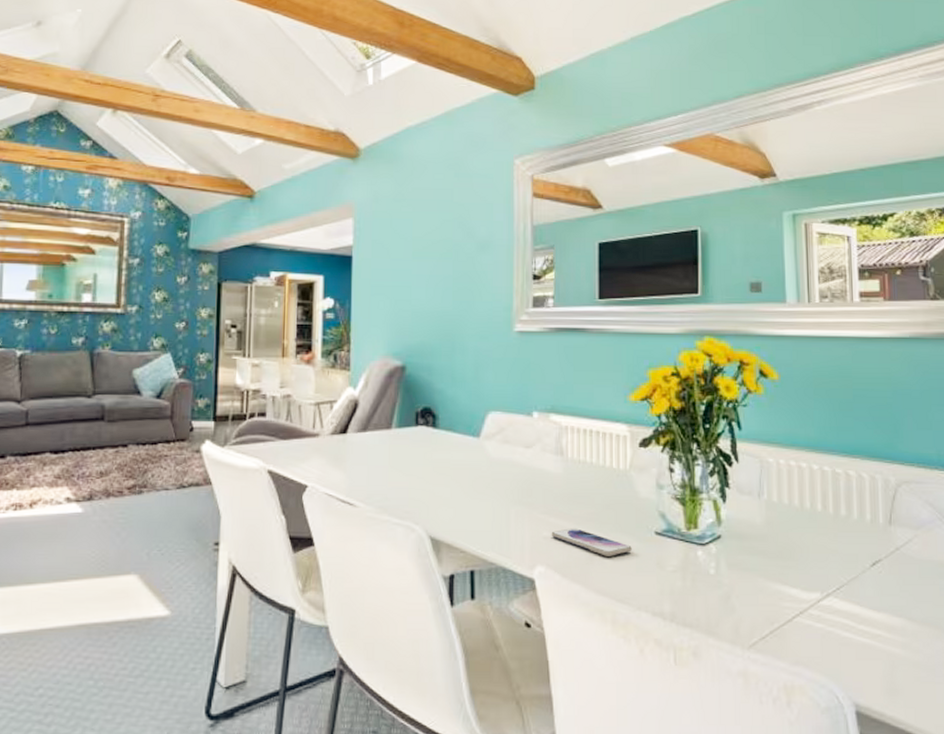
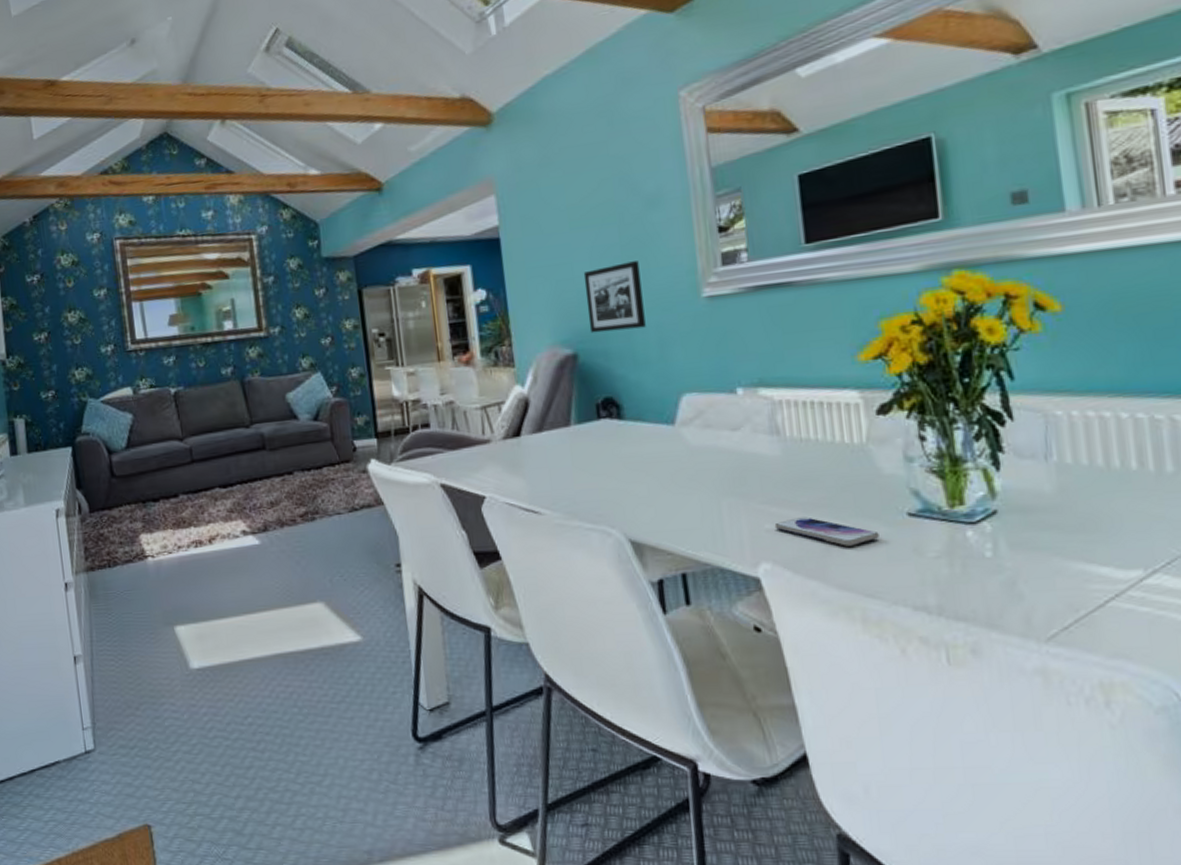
picture frame: none [418,293,466,351] -> present [583,261,646,333]

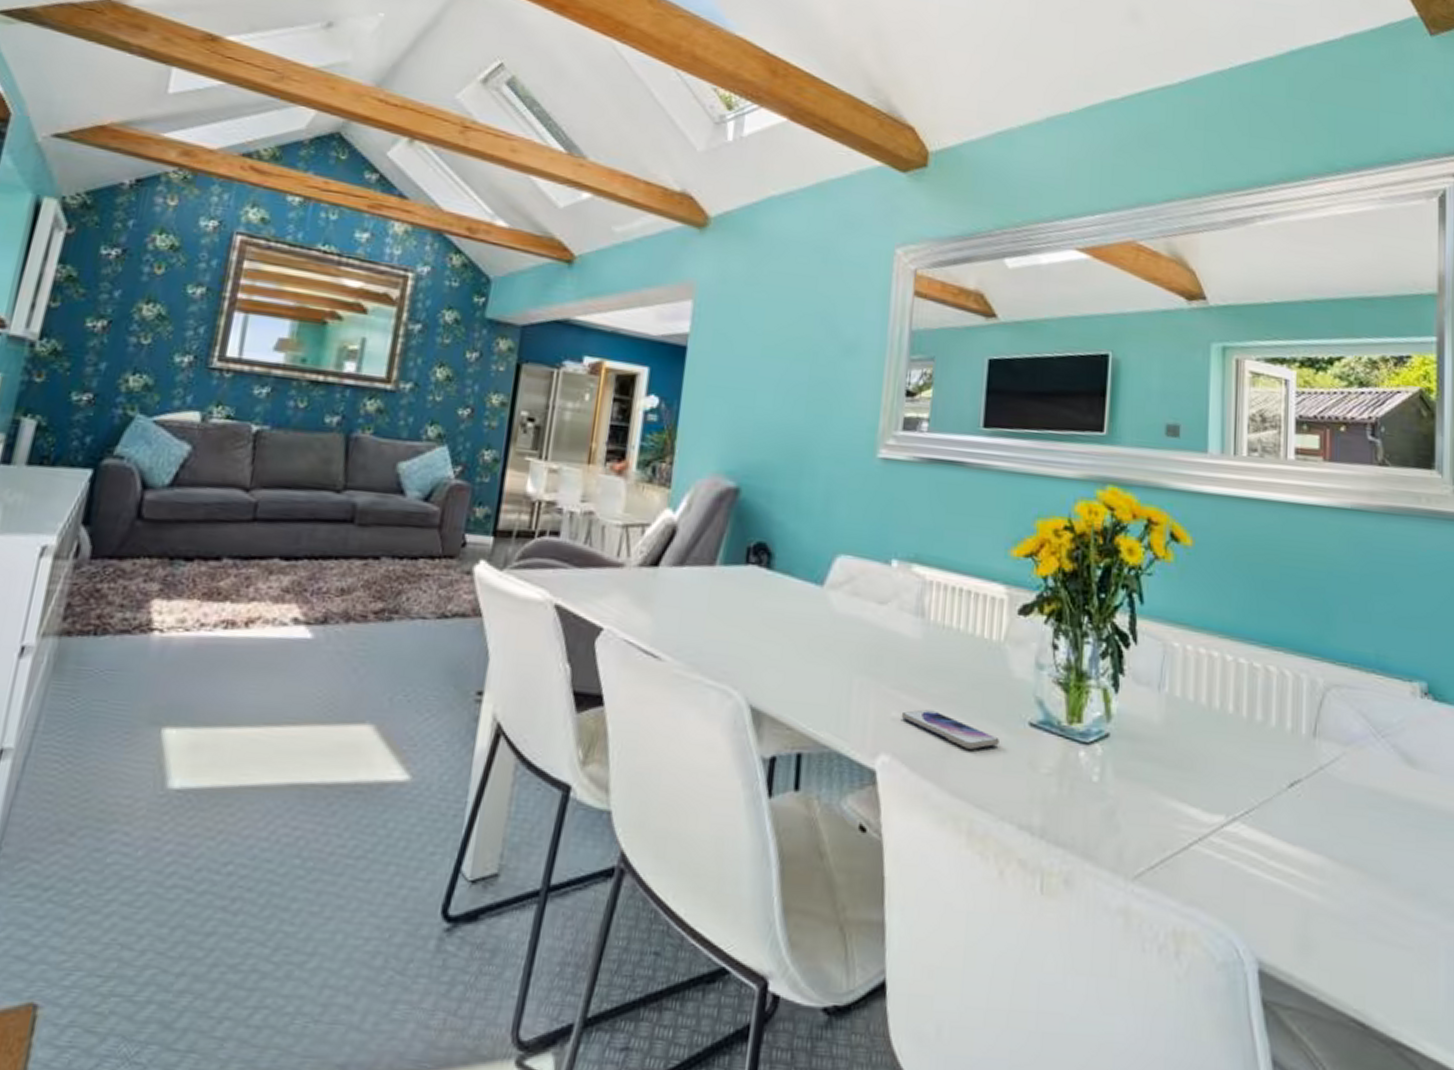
picture frame: present [583,261,646,333] -> none [758,403,823,476]

